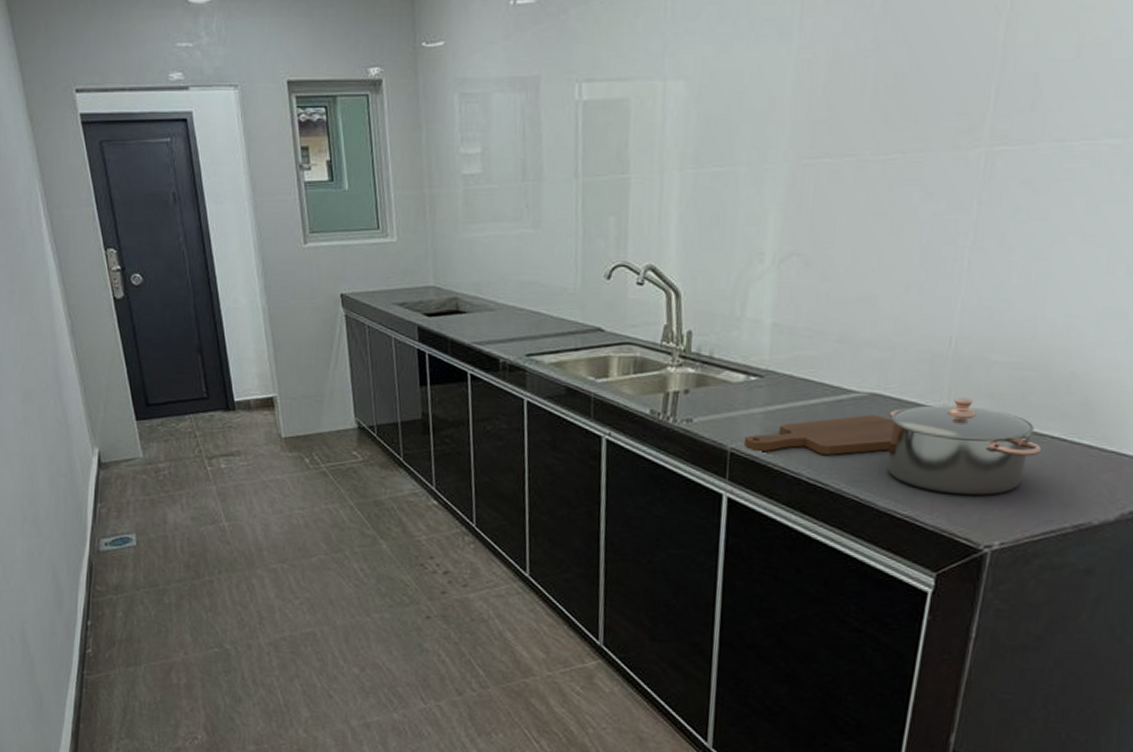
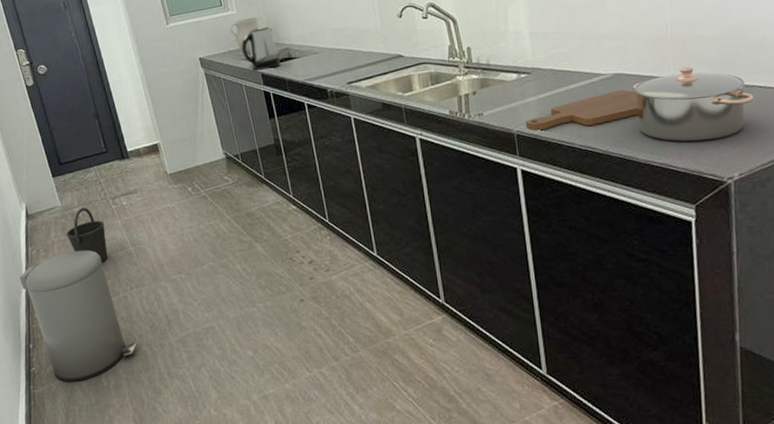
pedal bin: none [82,515,220,674] -> present [19,250,138,382]
bucket: none [145,464,196,536] -> present [66,207,108,263]
ceramic jug: none [385,250,424,299] -> present [229,16,259,55]
kettle: none [396,264,445,322] -> present [241,26,281,71]

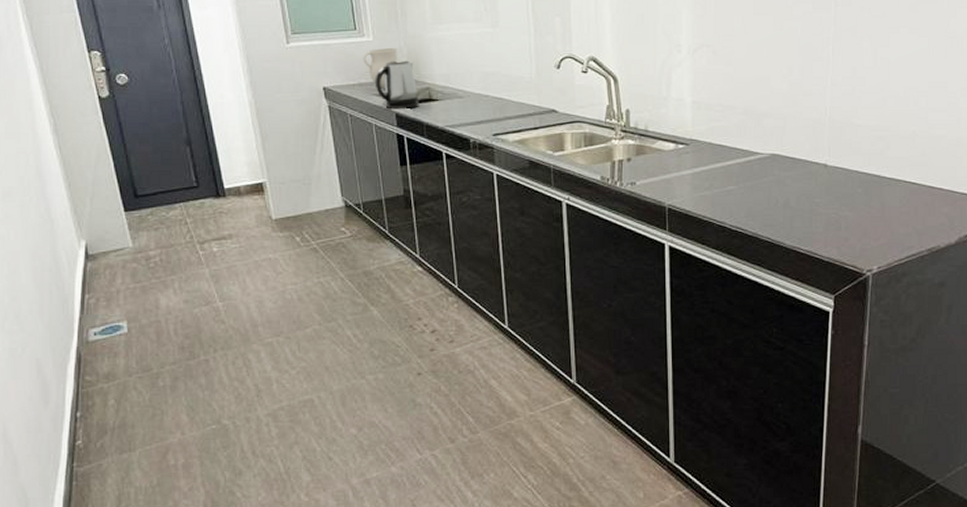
pedal bin: present [19,250,138,382] -> none [69,302,218,459]
bucket: present [66,207,108,263] -> none [136,251,188,319]
cutting board: present [525,89,639,131] -> none [678,171,792,207]
cooking pot: present [632,66,754,142] -> none [787,154,898,231]

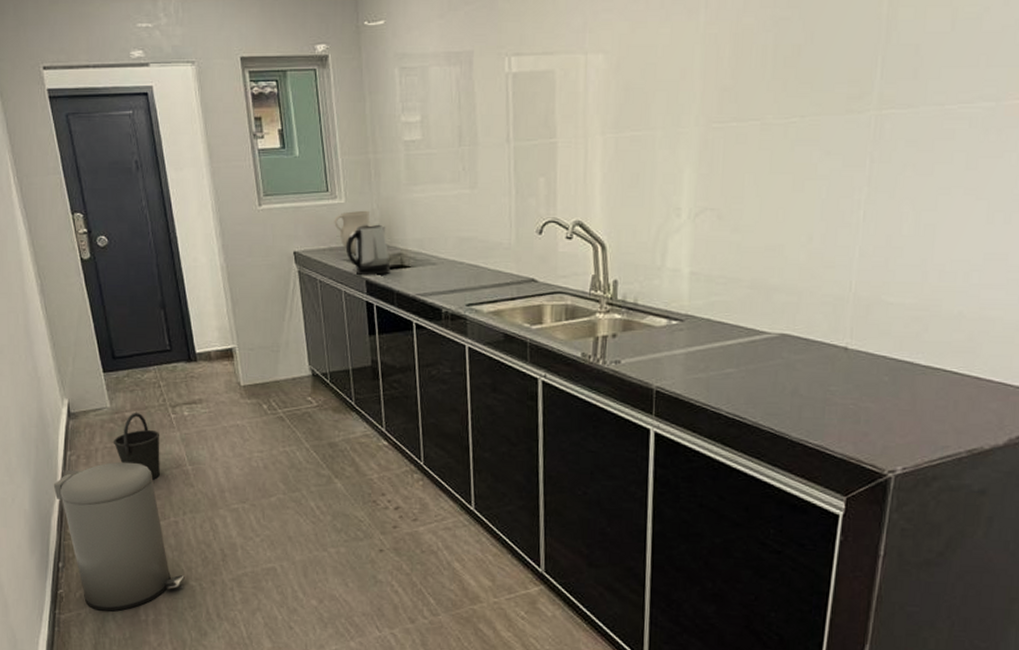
pedal bin: none [69,302,218,459] -> present [53,461,186,612]
bucket: none [136,251,188,319] -> present [113,413,160,480]

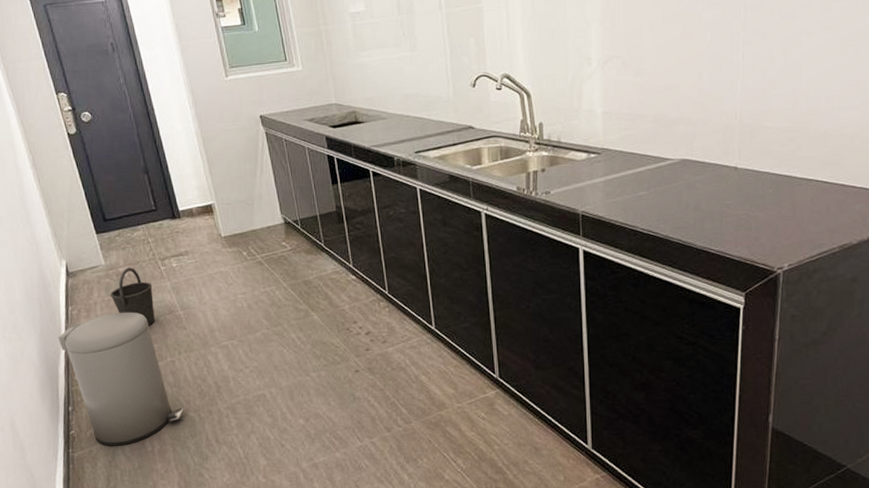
ceramic jug: present [334,210,370,255] -> none [294,75,326,115]
kettle: present [345,223,390,276] -> none [305,86,347,133]

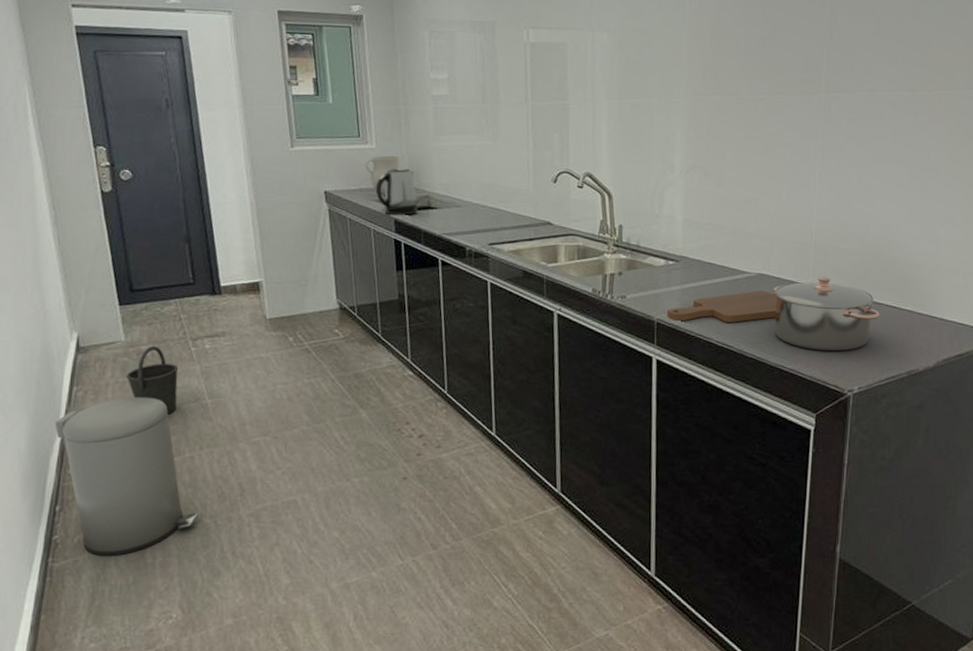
ceramic jug: none [294,75,326,115] -> present [365,155,400,196]
kettle: none [305,86,347,133] -> present [375,167,418,216]
cutting board: none [591,176,702,213] -> present [667,290,777,323]
cooking pot: none [697,156,810,231] -> present [773,276,880,352]

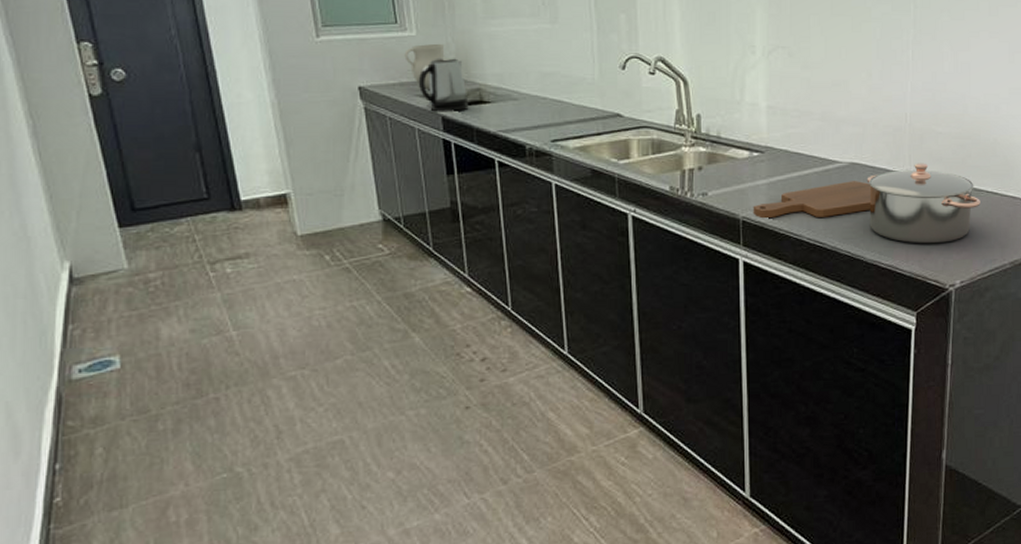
pedal bin: present [54,396,200,556] -> none [48,332,230,518]
bucket: present [125,346,179,415] -> none [132,273,196,351]

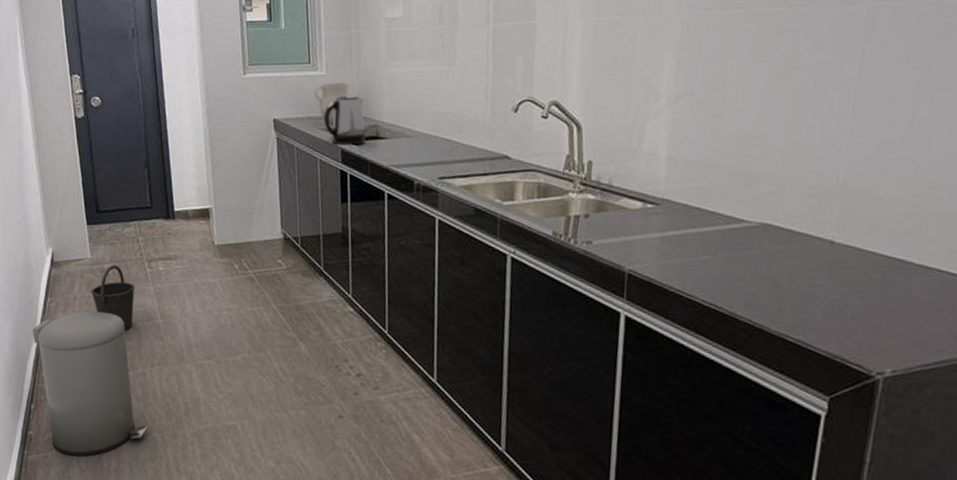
pedal bin: none [48,332,230,518] -> present [32,311,149,457]
bucket: none [132,273,196,351] -> present [90,265,135,331]
cutting board: present [753,181,872,219] -> none [640,243,786,280]
cooking pot: present [866,163,980,244] -> none [778,230,930,325]

